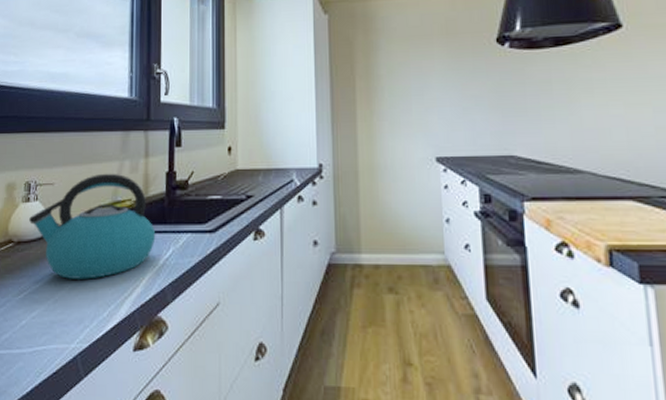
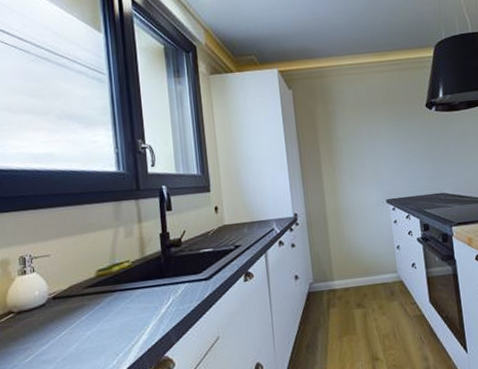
kettle: present [29,173,156,279] -> none [28,239,156,338]

